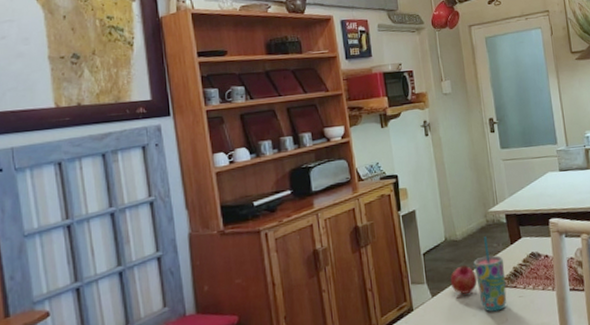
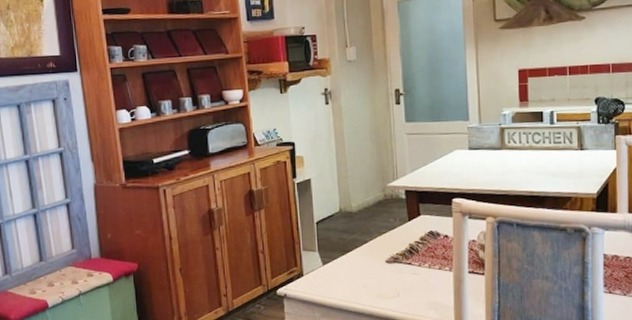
fruit: present [450,265,478,294] -> none [342,237,371,265]
cup: present [473,236,507,312] -> none [367,211,400,286]

